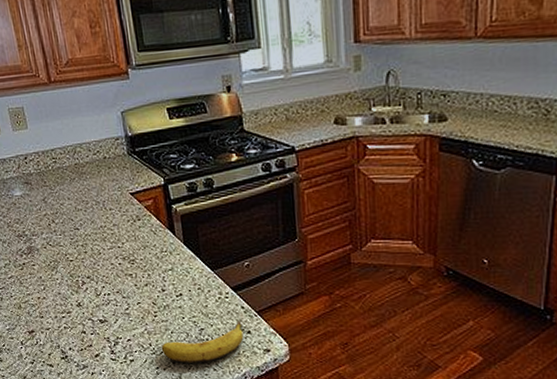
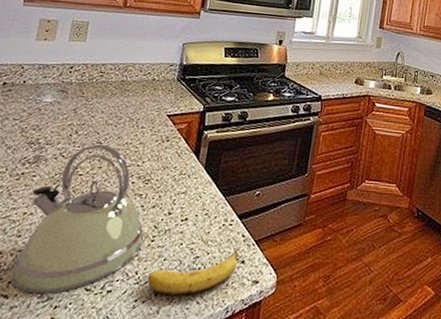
kettle: none [37,230,147,364] -> present [9,143,144,294]

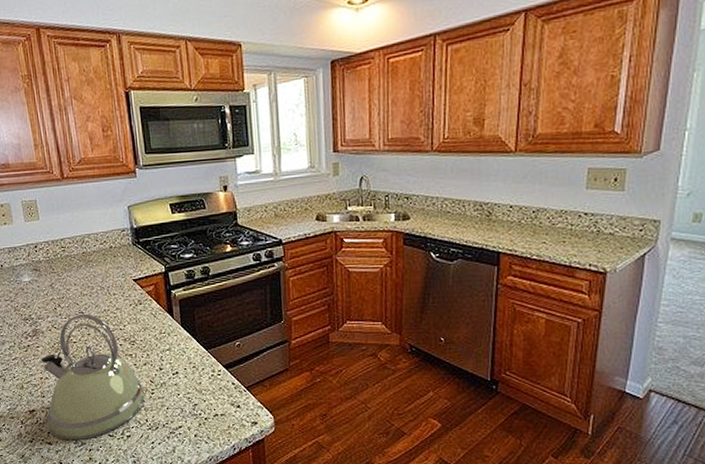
banana: present [146,249,239,297] -> none [157,396,234,438]

